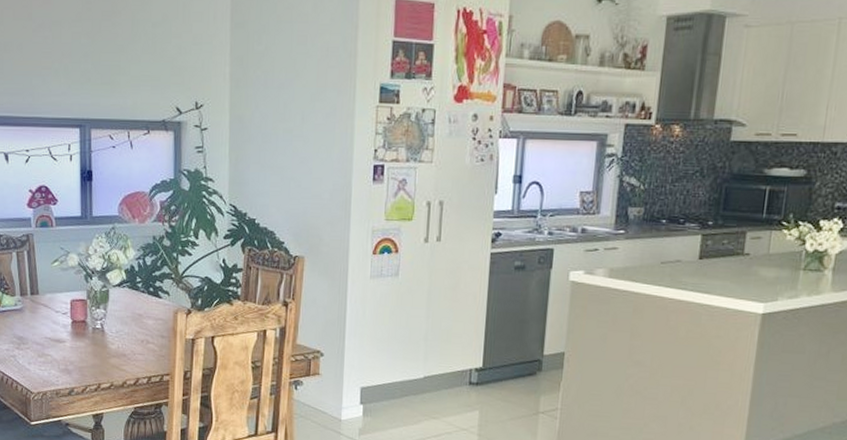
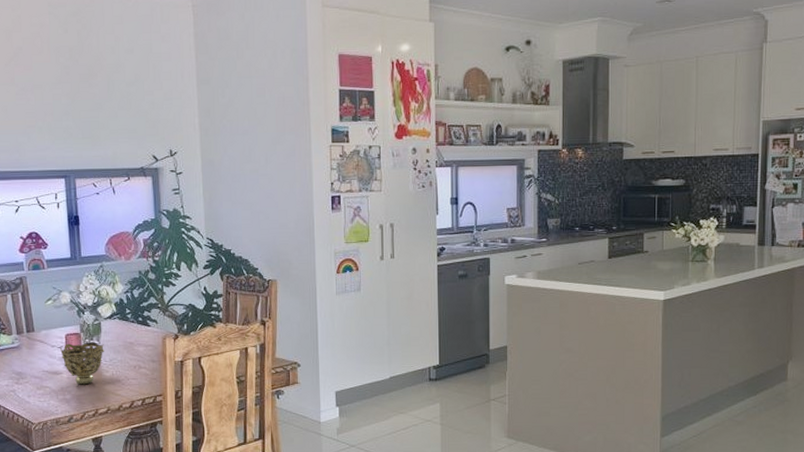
decorative bowl: none [65,310,111,356] -> present [60,342,104,385]

